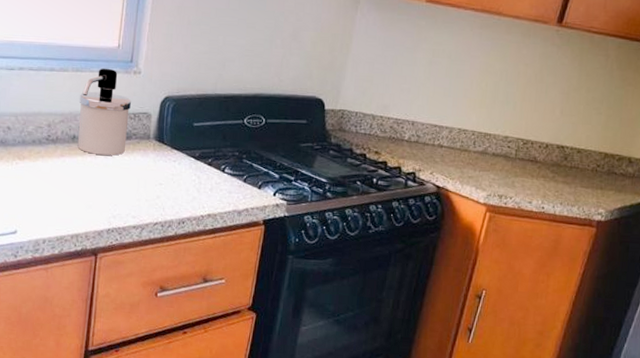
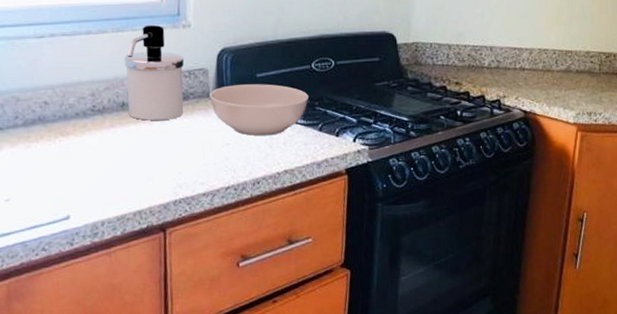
bowl: none [150,130,239,181] -> present [210,84,309,136]

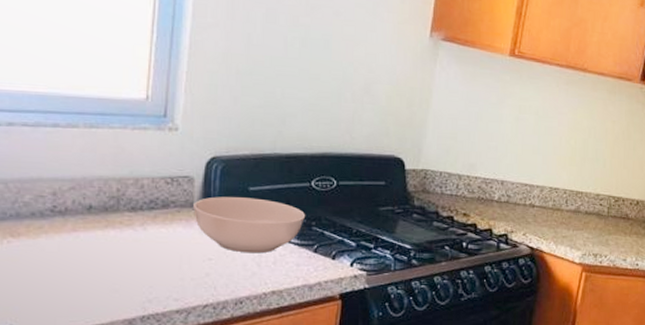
soap dispenser: present [123,24,185,121] -> none [95,123,168,229]

